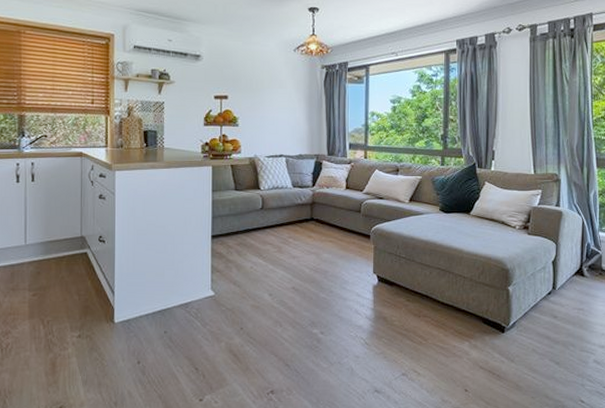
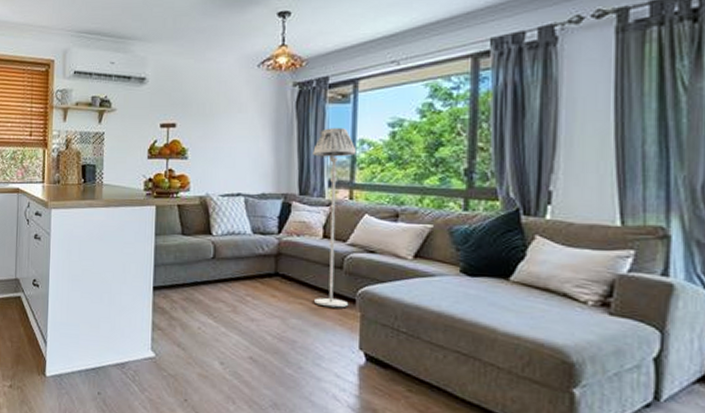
floor lamp: none [337,103,369,243] -> present [313,128,357,308]

